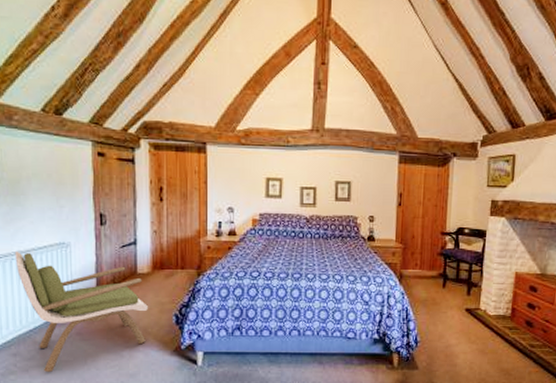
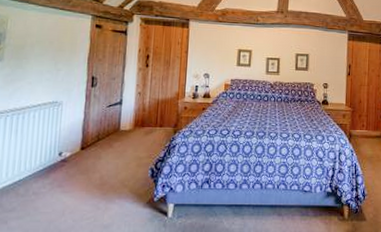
armchair: present [14,252,148,372] -> none [10,109,127,223]

